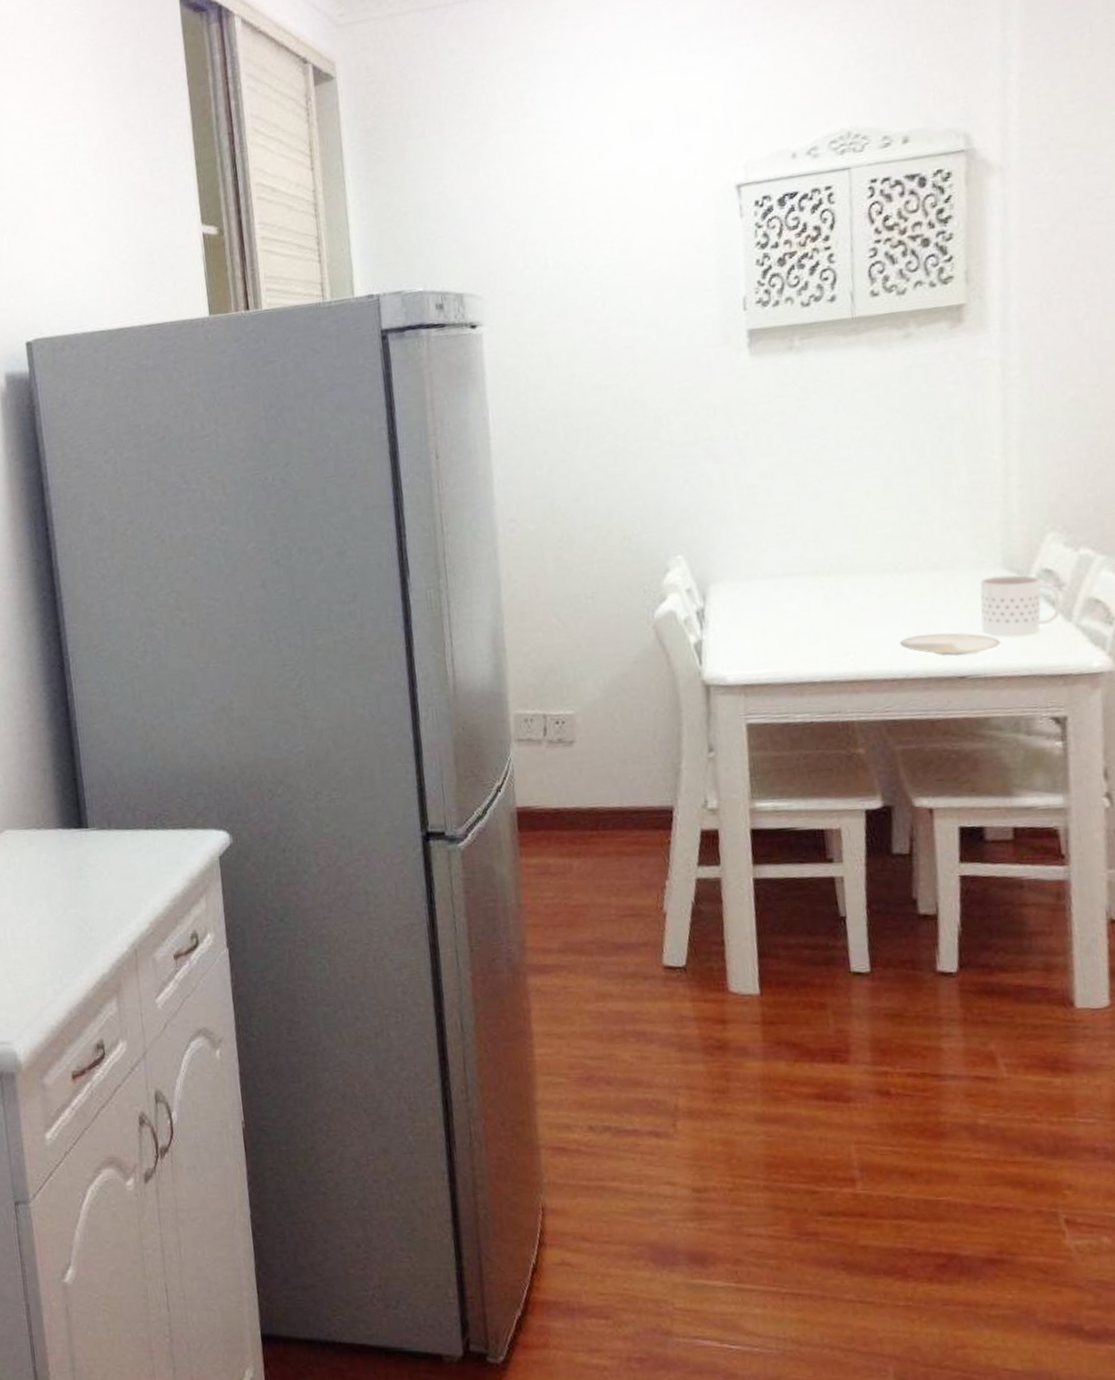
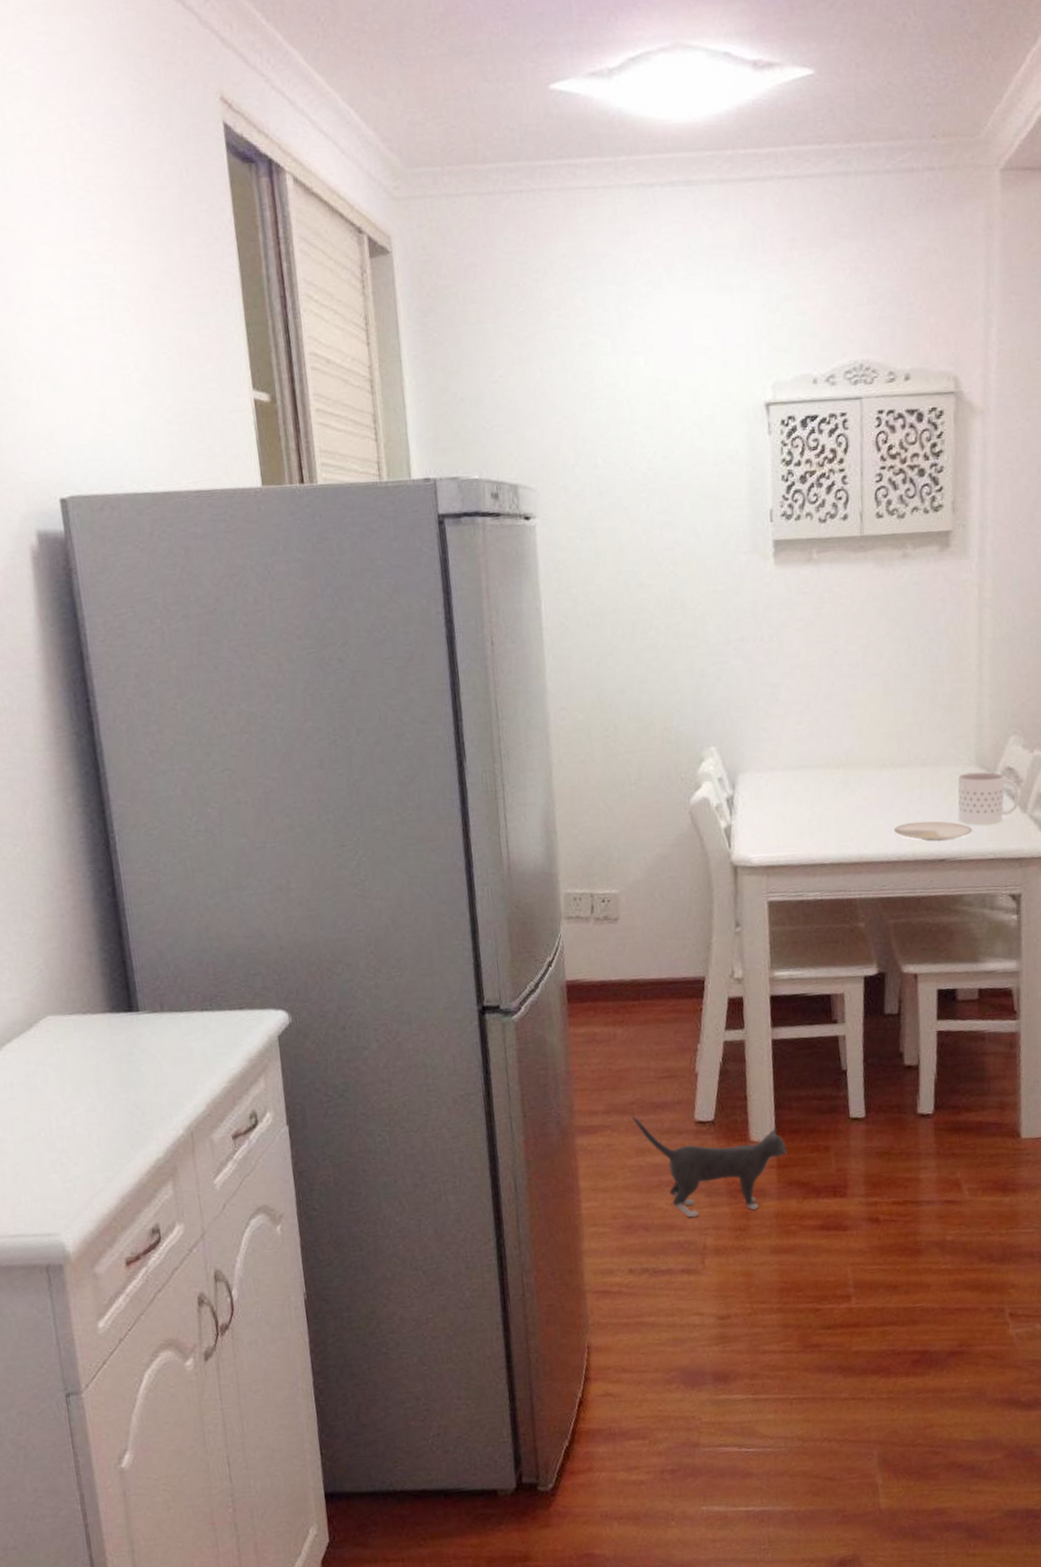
cat: none [590,956,774,1074] -> present [632,1115,788,1218]

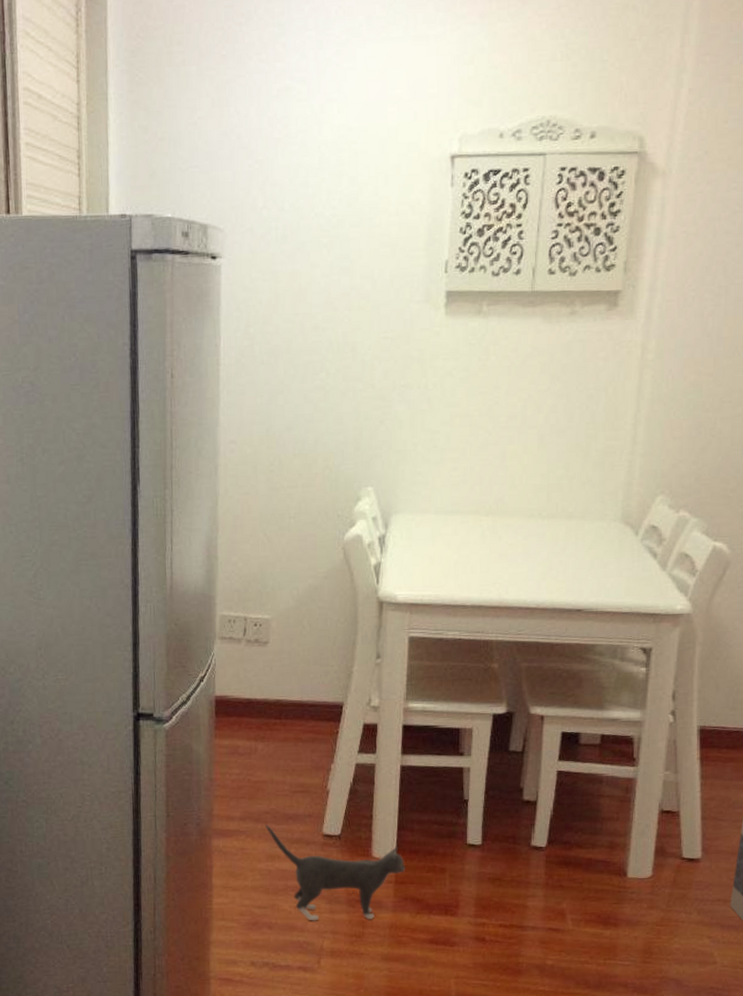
plate: present [893,821,973,841] -> none [535,571,612,592]
mug: present [957,771,1019,825] -> none [598,528,660,580]

